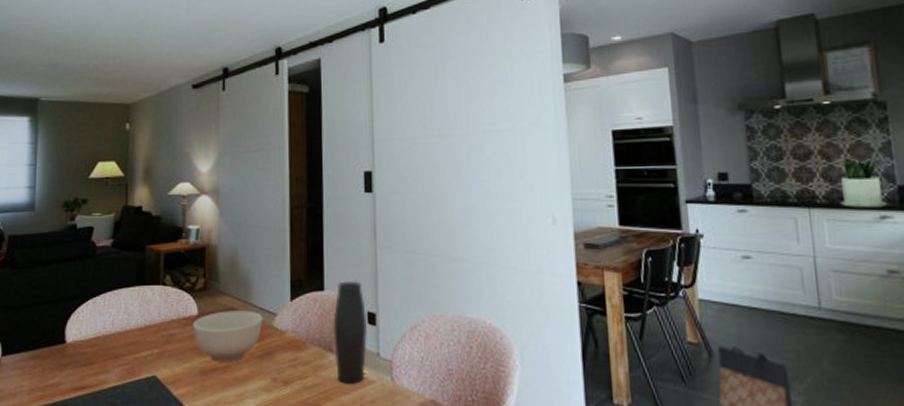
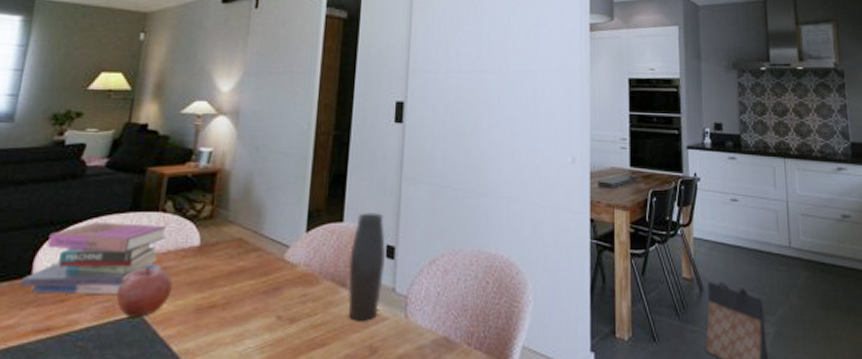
books: none [58,295,168,359] -> present [21,221,167,296]
fruit: none [135,333,179,378] -> present [117,266,173,317]
bowl: present [193,310,263,362] -> none [192,241,274,299]
planter: present [839,156,888,209] -> none [807,115,843,161]

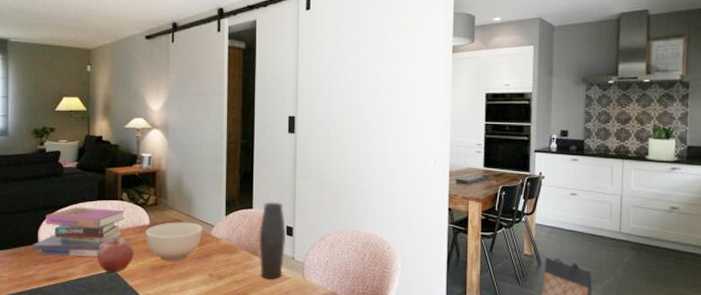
bowl: none [192,241,274,299] -> present [145,222,203,261]
planter: none [807,115,843,161] -> present [644,122,678,162]

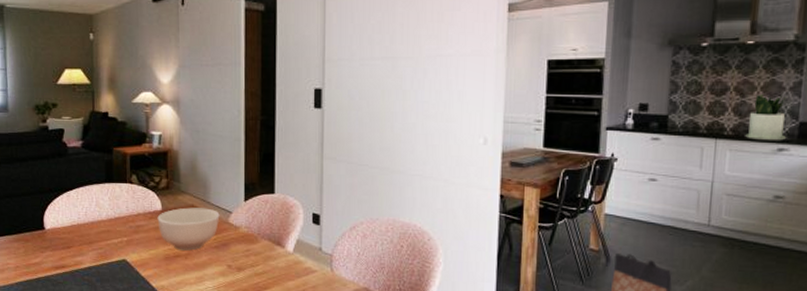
books: present [33,207,125,258] -> none [38,190,135,245]
fruit: present [97,238,134,272] -> none [106,224,146,261]
vase: present [259,202,285,279] -> none [282,186,311,272]

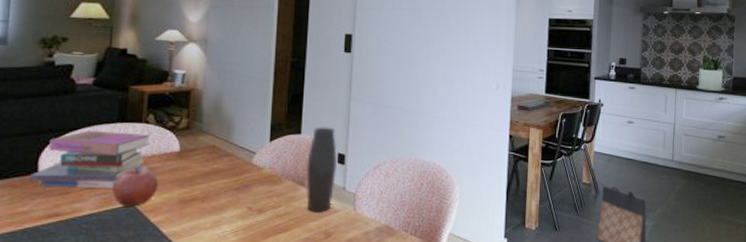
books: none [38,190,135,245] -> present [30,130,150,190]
fruit: none [106,224,146,261] -> present [113,166,159,207]
bowl: present [157,207,220,251] -> none [174,148,243,193]
vase: none [282,186,311,272] -> present [305,127,337,212]

